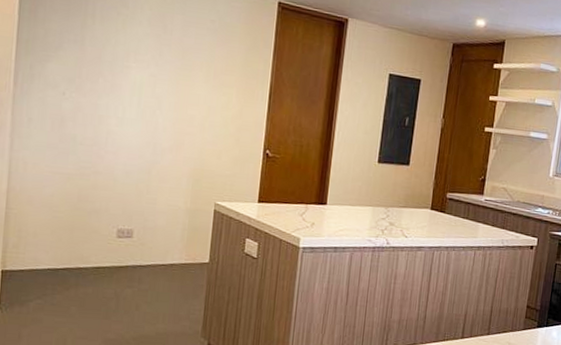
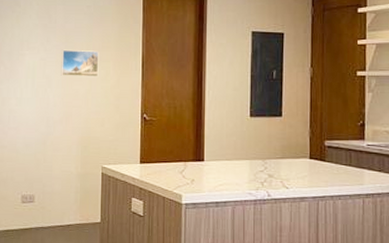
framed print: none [174,67,222,104] -> present [61,49,99,77]

